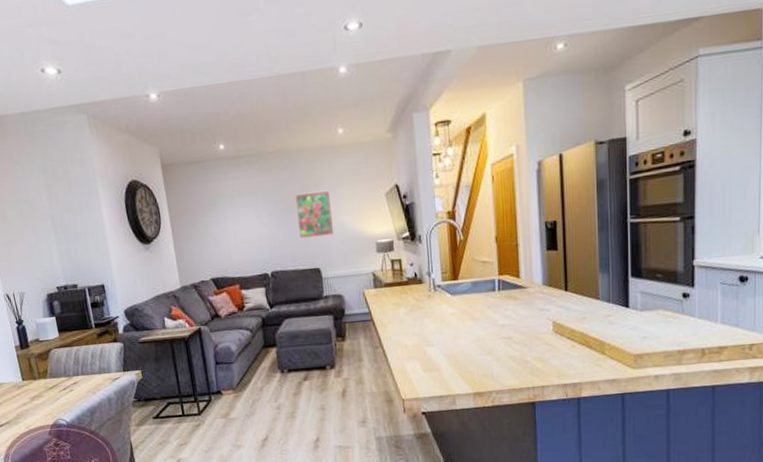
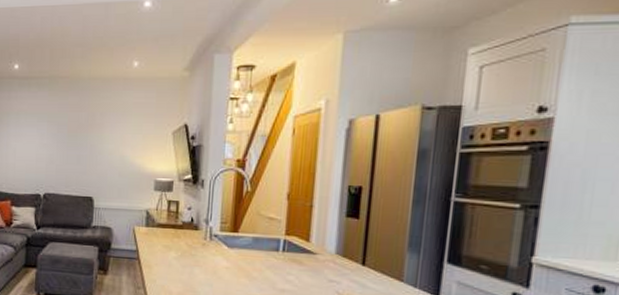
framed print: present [294,190,335,239] -> none [77,120,116,167]

